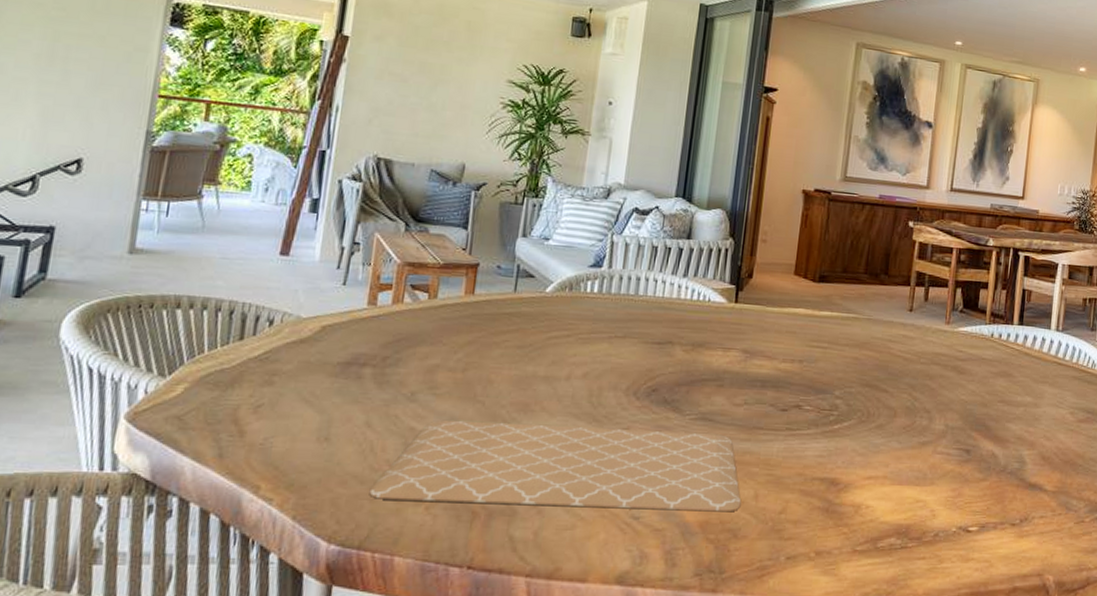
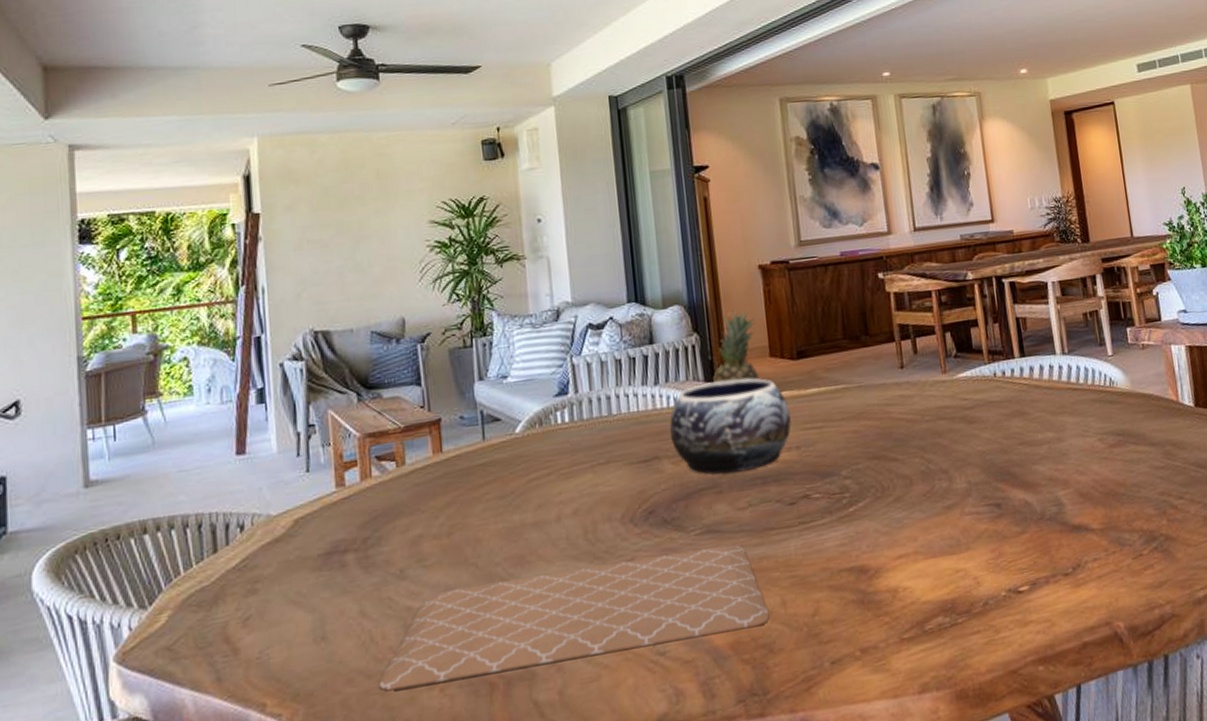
decorative bowl: none [687,285,801,372] -> present [669,378,791,474]
fruit: none [738,226,789,293] -> present [713,311,759,383]

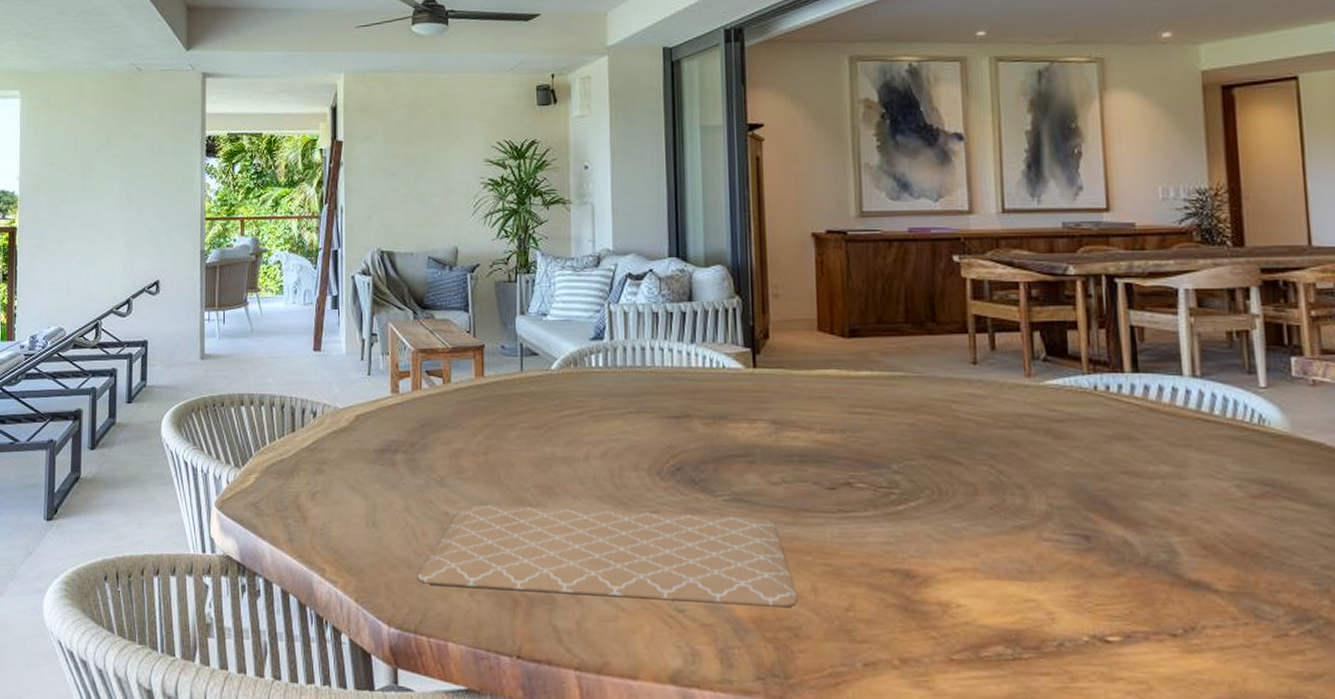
decorative bowl: present [669,378,791,474] -> none [704,348,837,445]
fruit: present [713,311,759,383] -> none [753,278,805,353]

